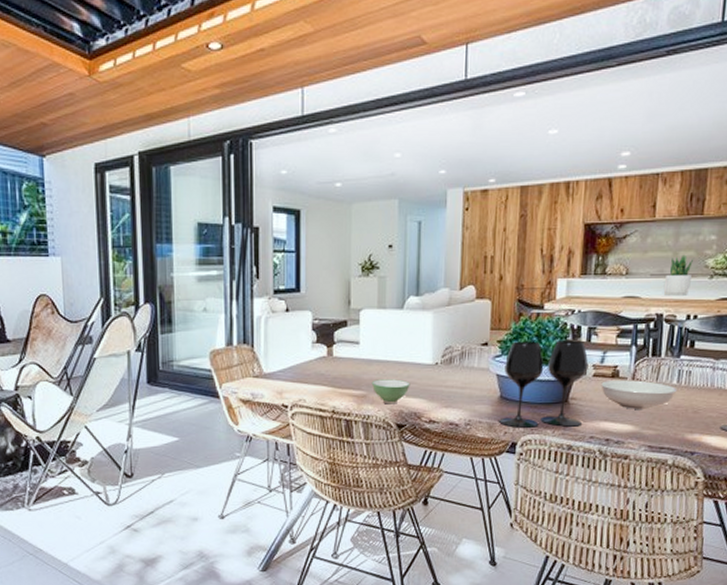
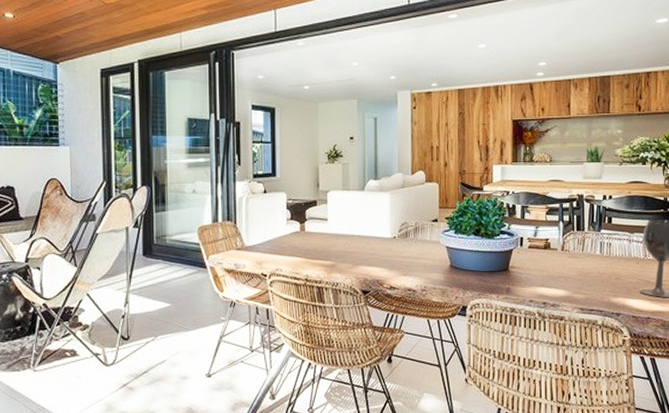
bowl: present [371,379,410,404] -> none [339,251,373,273]
wine glass: present [498,340,589,428] -> none [449,217,524,293]
bowl: present [601,380,678,410] -> none [536,251,601,277]

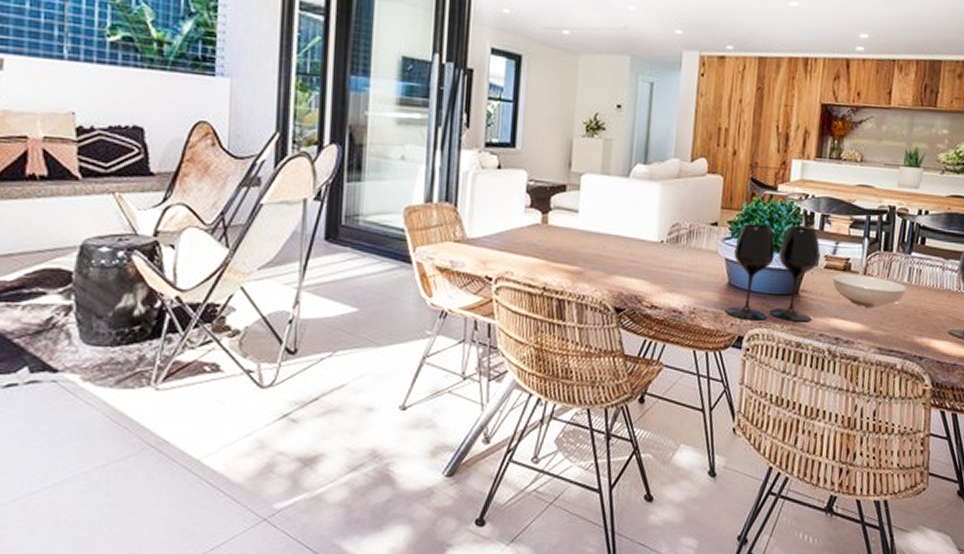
wine glass: none [449,217,524,293] -> present [724,223,821,322]
bowl: none [536,251,601,277] -> present [832,274,908,309]

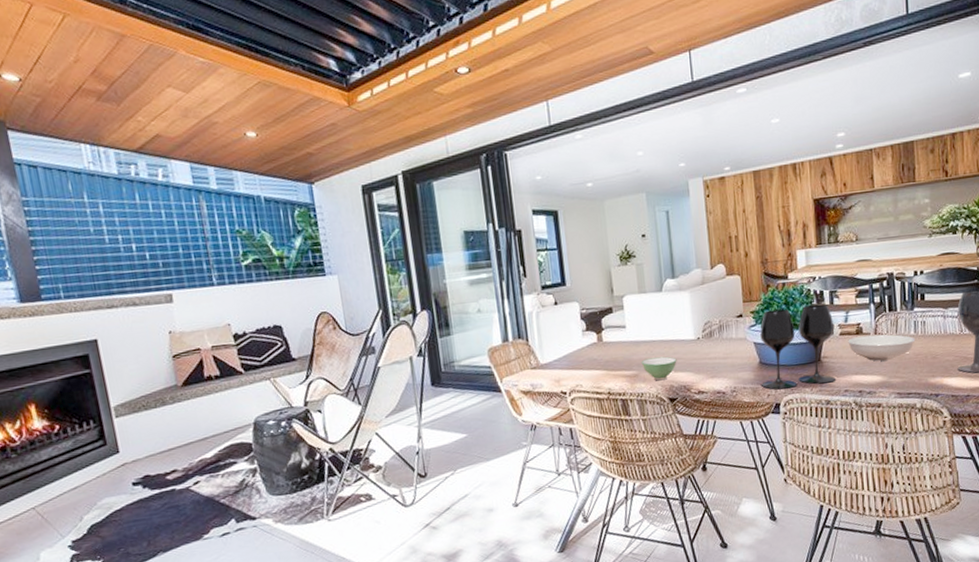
bowl: none [589,255,632,285] -> present [641,356,677,381]
planter: present [896,146,927,189] -> none [890,218,913,256]

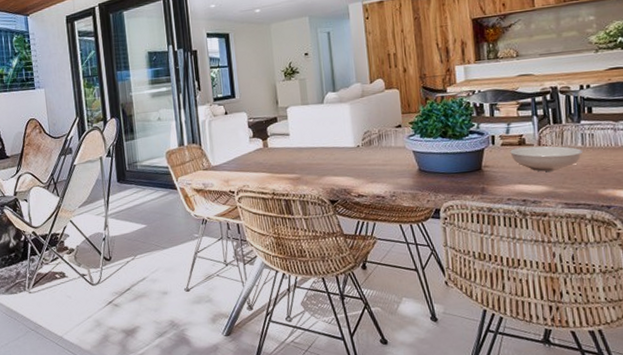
bowl: present [641,356,677,381] -> none [303,162,338,184]
wine glass: present [760,304,836,390] -> none [419,116,498,196]

